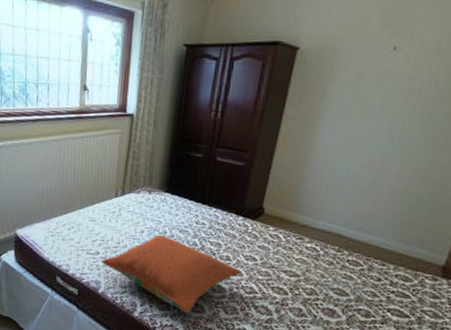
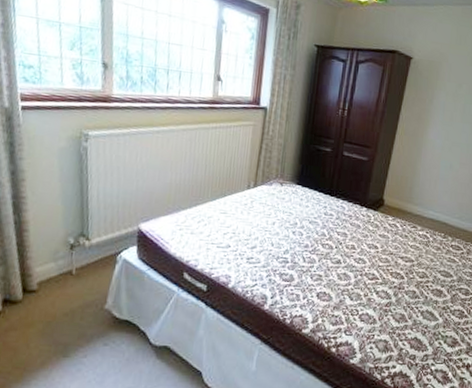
pillow: present [101,234,241,313] -> none [232,226,365,302]

